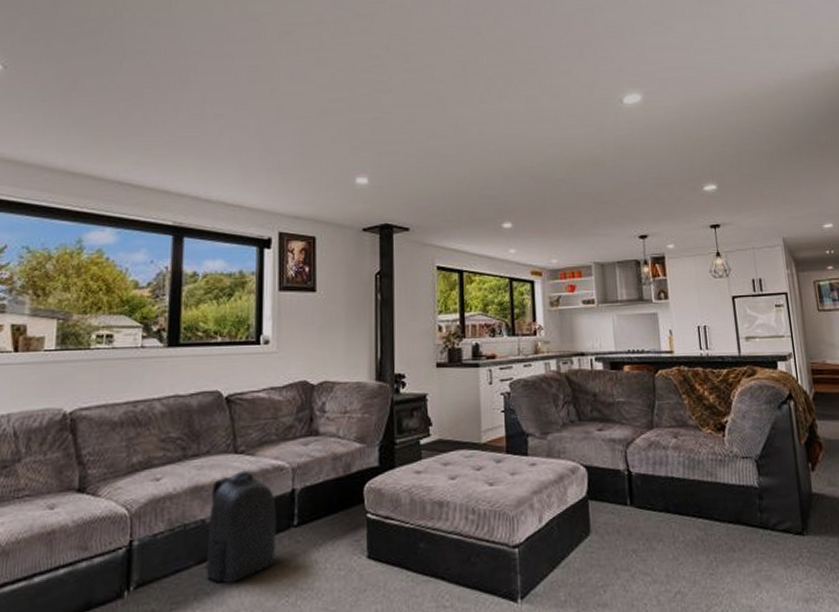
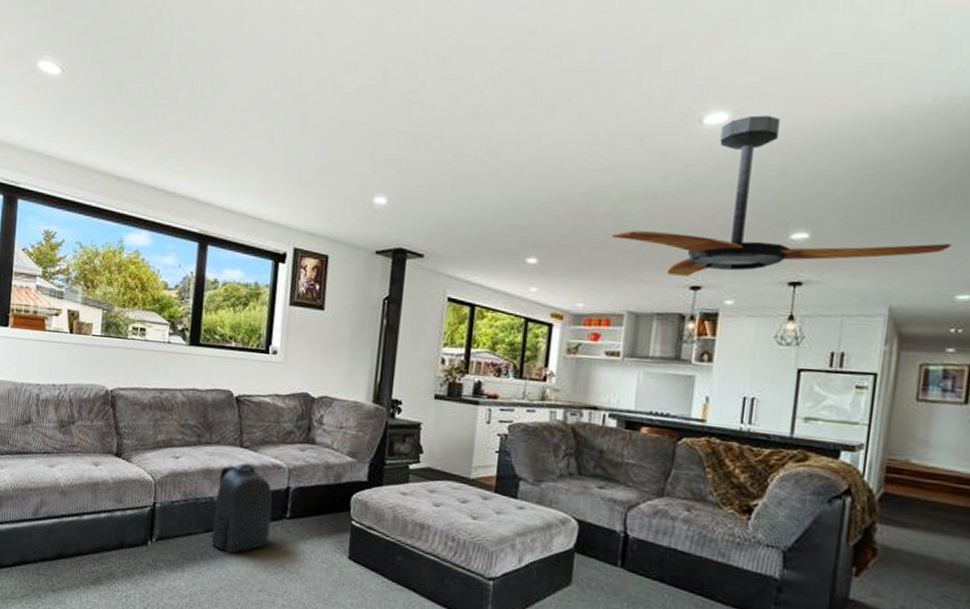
ceiling fan: none [570,95,811,228] -> present [611,115,951,276]

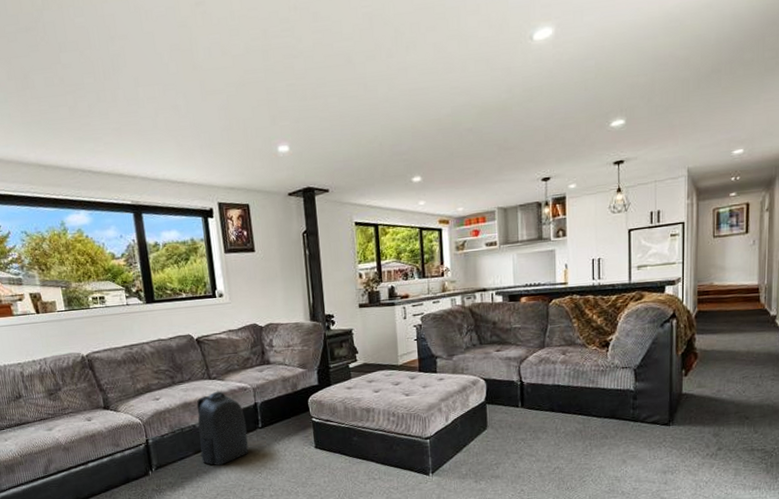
ceiling fan: present [611,115,951,276] -> none [476,25,726,172]

